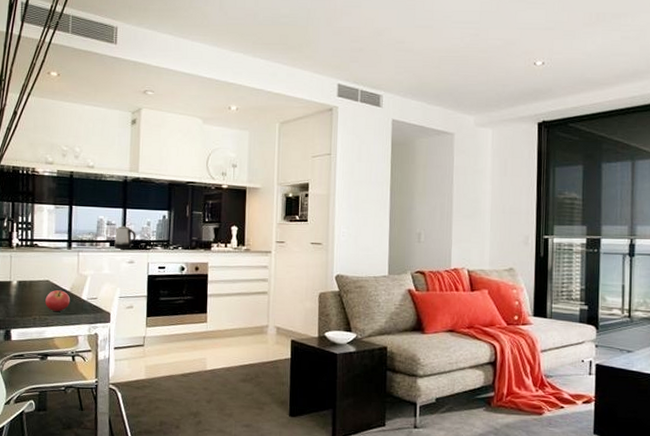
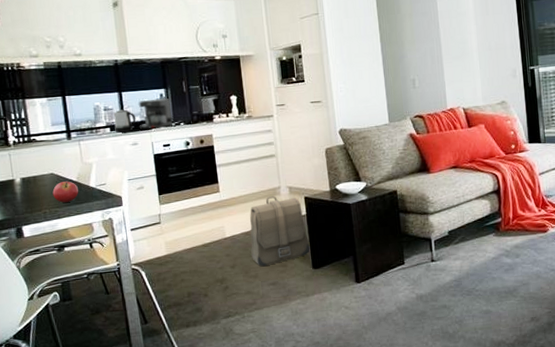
coffee maker: none [138,220,172,251] -> present [138,98,173,130]
backpack: none [228,333,290,407] -> present [249,195,310,267]

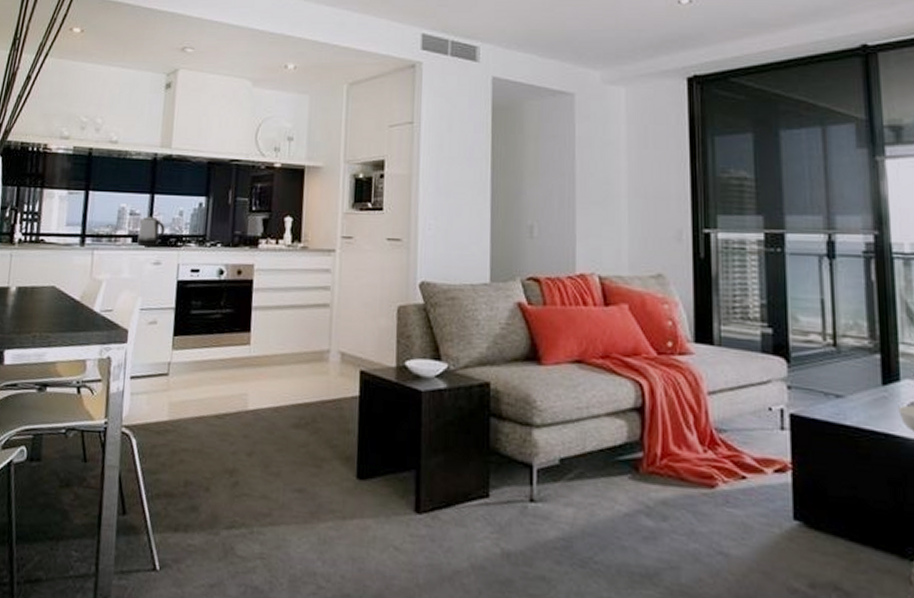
fruit: present [52,181,79,204] -> none [48,299,80,328]
coffee maker: present [138,98,173,130] -> none [166,208,210,248]
backpack: present [249,195,310,267] -> none [275,360,358,463]

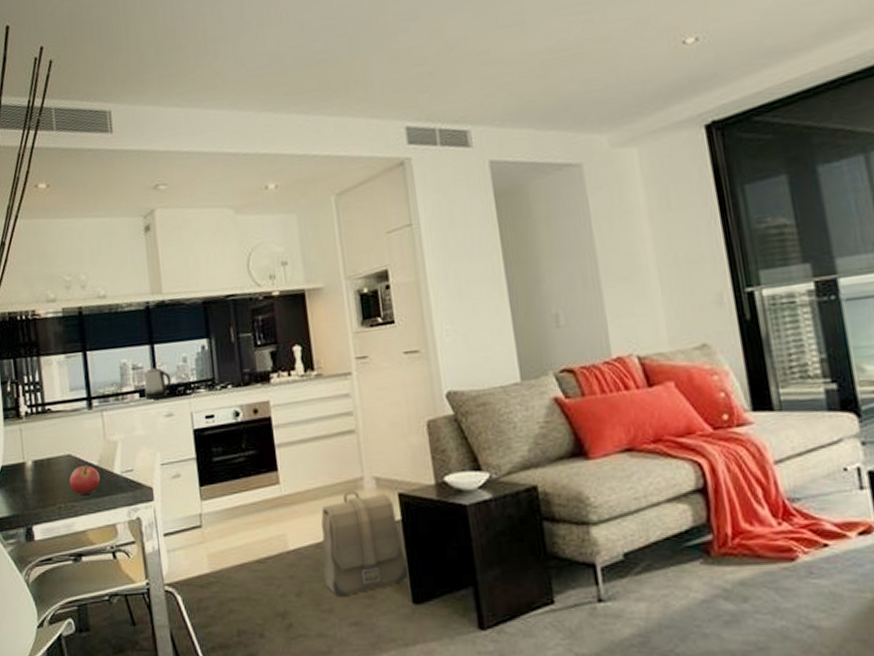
fruit: none [48,299,80,328] -> present [69,465,101,496]
backpack: none [275,360,358,463] -> present [321,490,409,597]

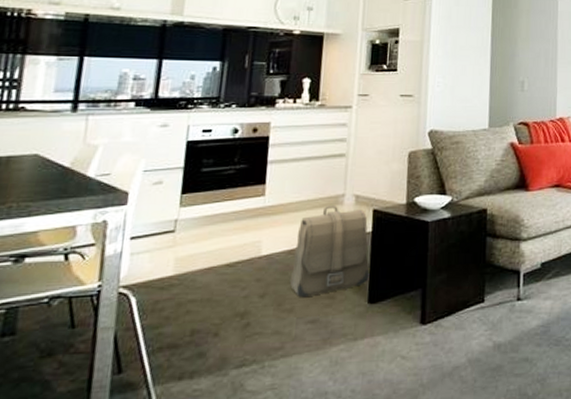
fruit: present [69,465,101,496] -> none [29,167,70,196]
kettle: present [143,367,172,400] -> none [141,80,174,110]

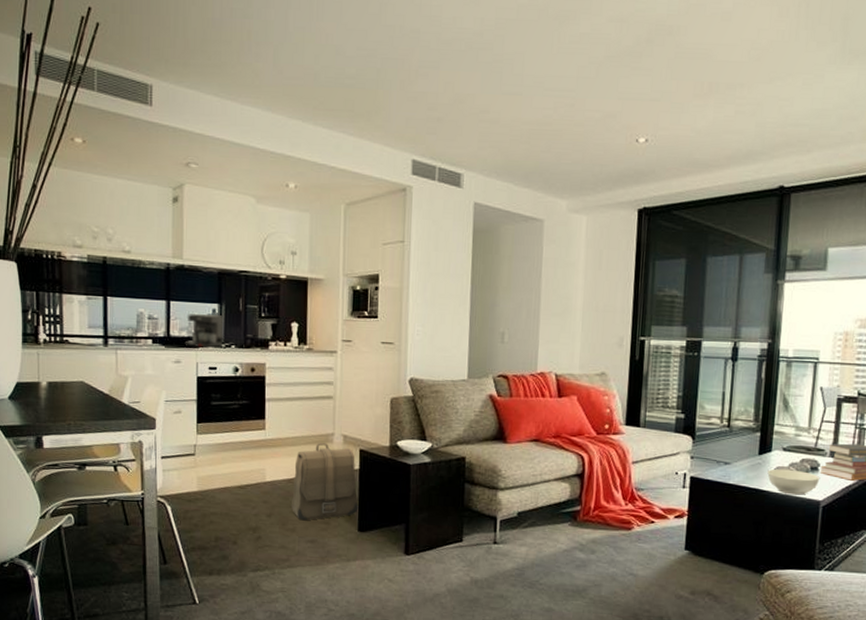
coffee maker: none [175,72,224,110] -> present [185,314,223,349]

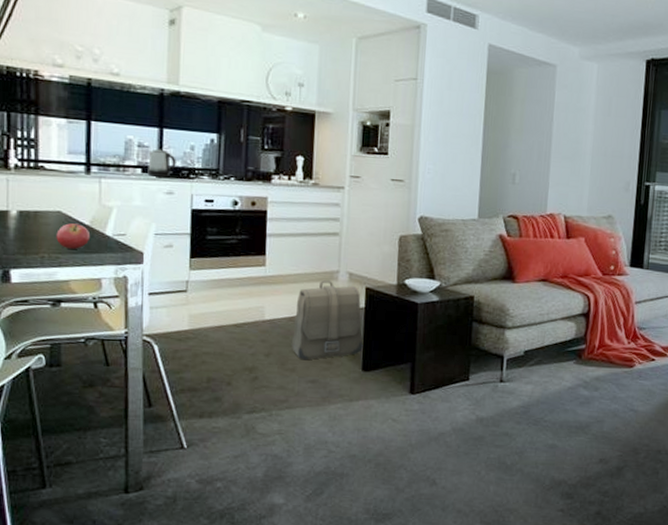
fruit: none [80,392,110,417] -> present [56,223,91,250]
kettle: none [157,320,182,347] -> present [147,149,176,178]
coffee maker: present [185,314,223,349] -> none [178,143,222,181]

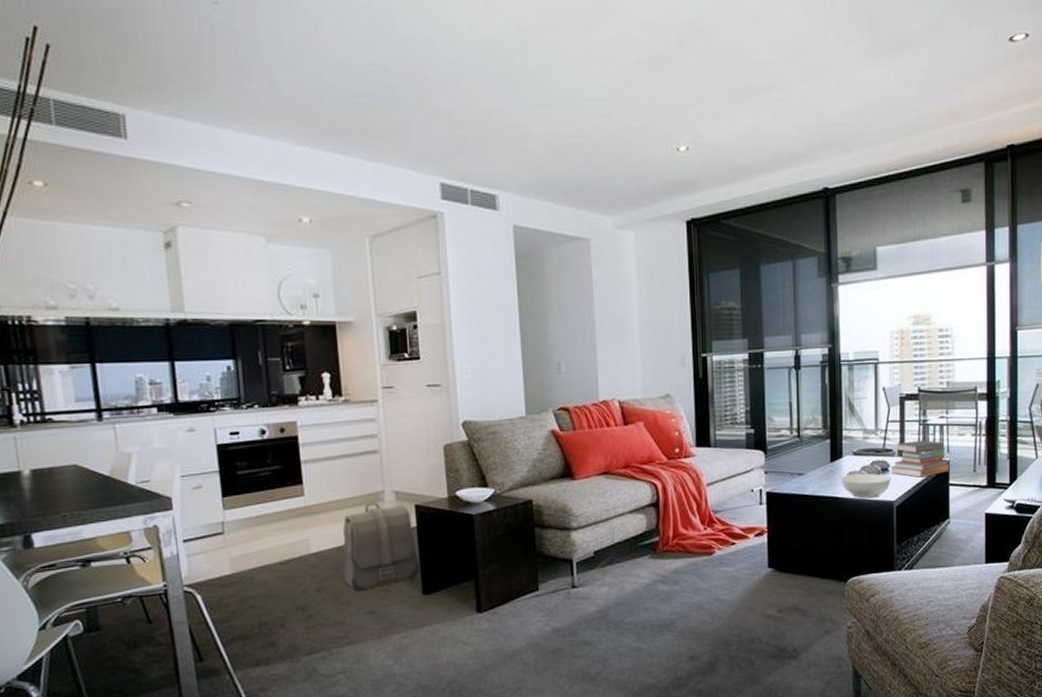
fruit: present [56,223,91,250] -> none [75,476,113,505]
kettle: present [147,149,176,178] -> none [162,384,194,415]

